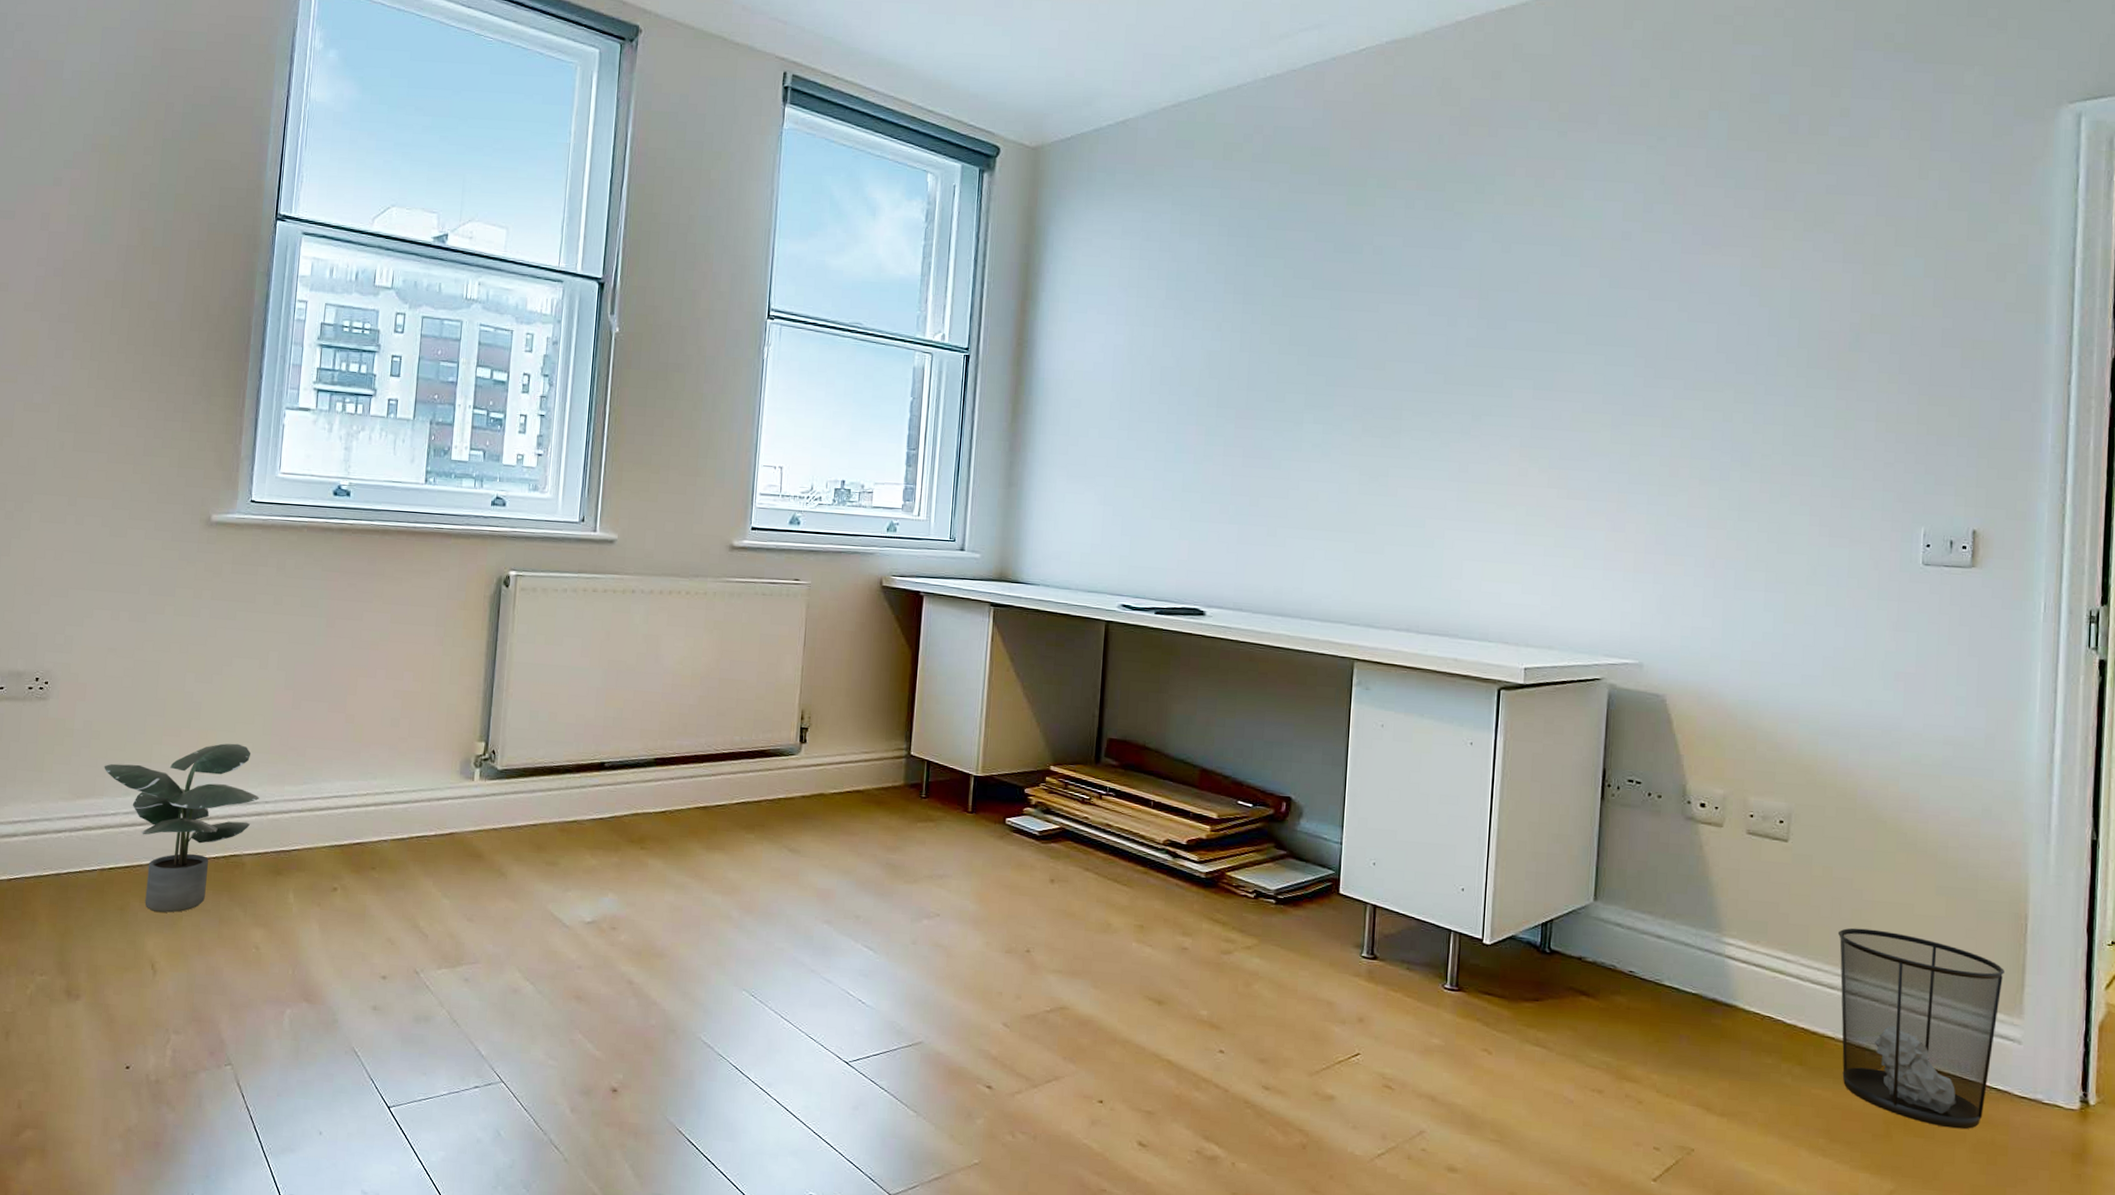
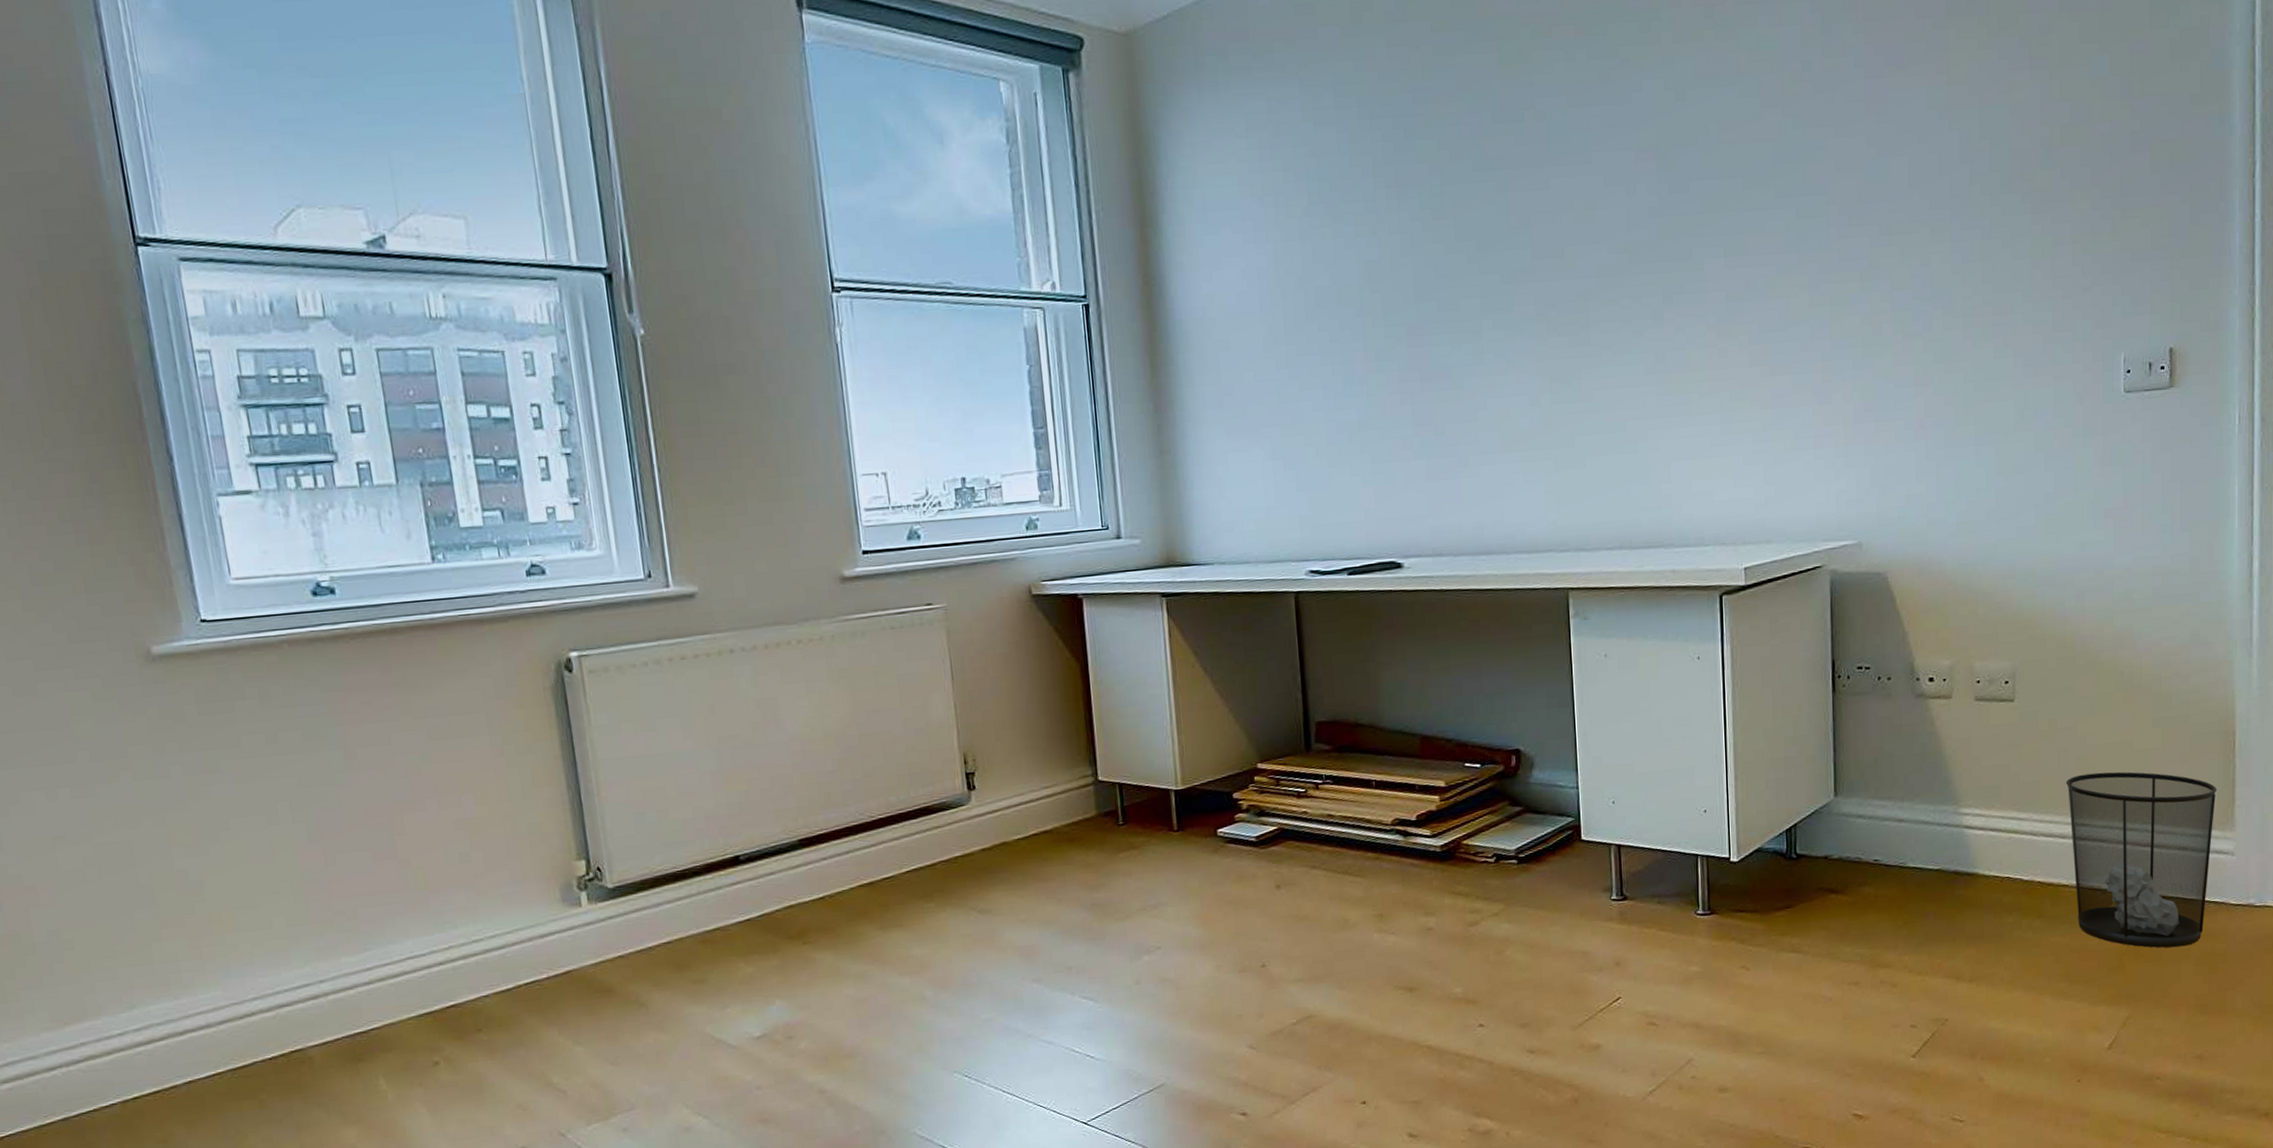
potted plant: present [104,743,260,913] -> none [90,920,312,1136]

